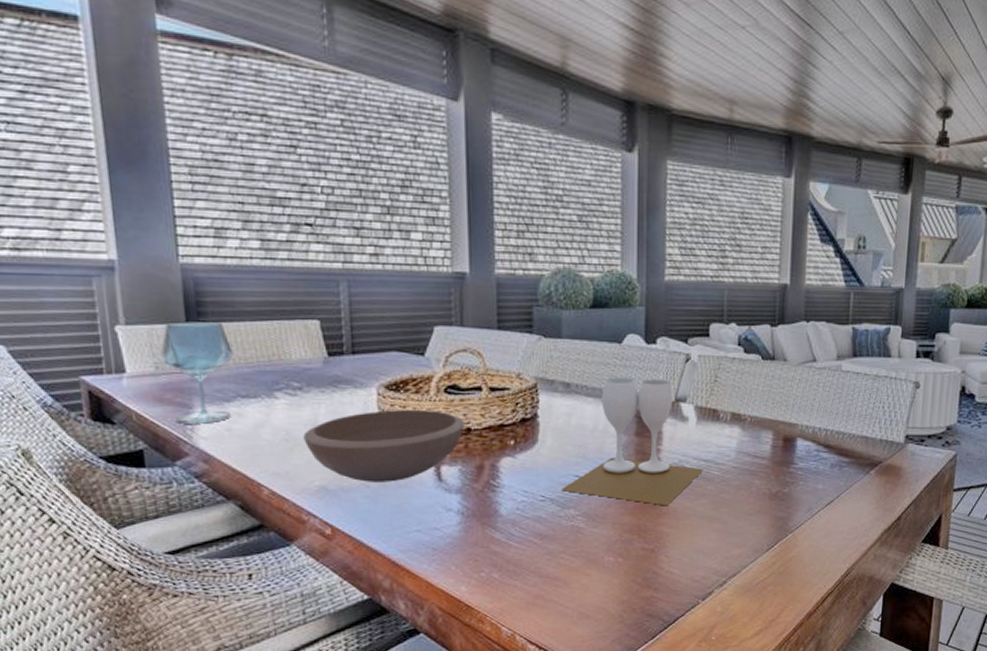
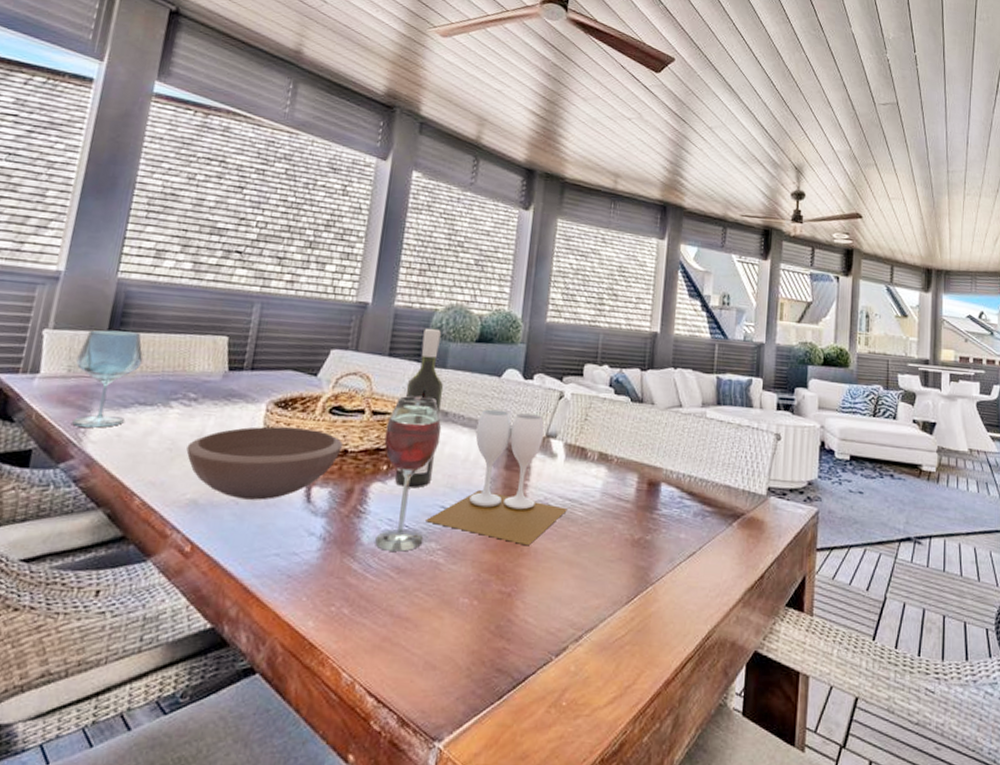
wineglass: none [507,368,565,520] -> present [375,395,442,552]
bottle: none [522,296,563,461] -> present [394,328,444,488]

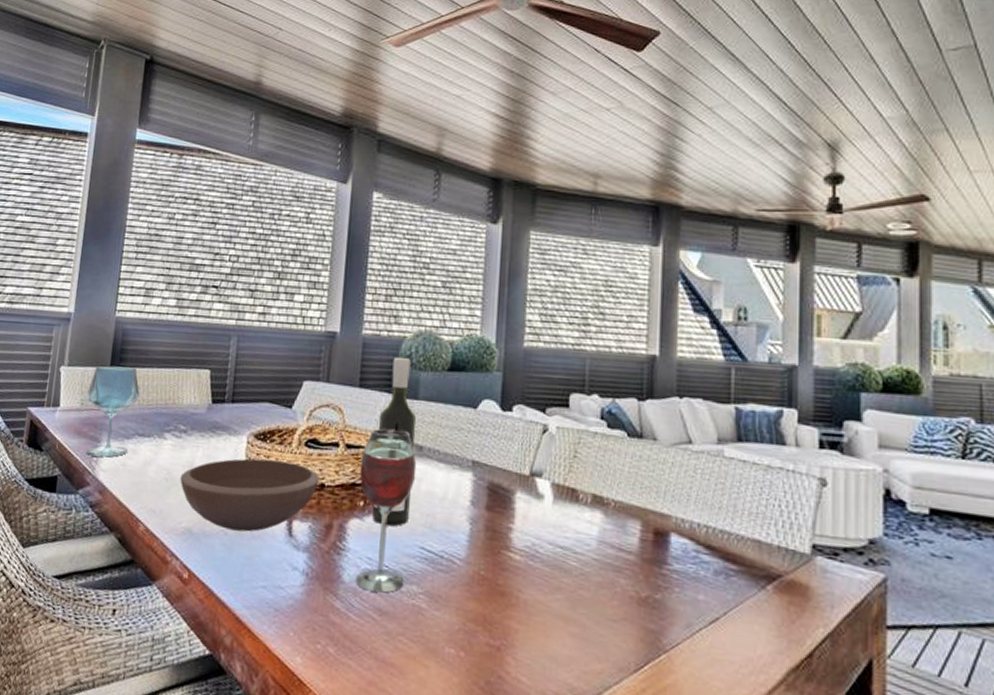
wineglass: present [426,409,568,546] -> none [406,443,559,597]

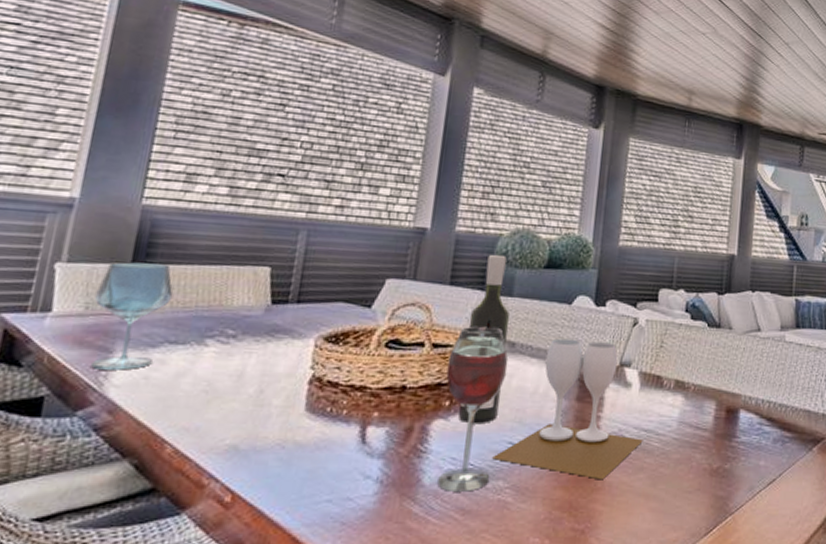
bowl: present [180,458,320,532] -> none [224,363,402,443]
wineglass: none [406,443,559,597] -> present [492,338,643,480]

